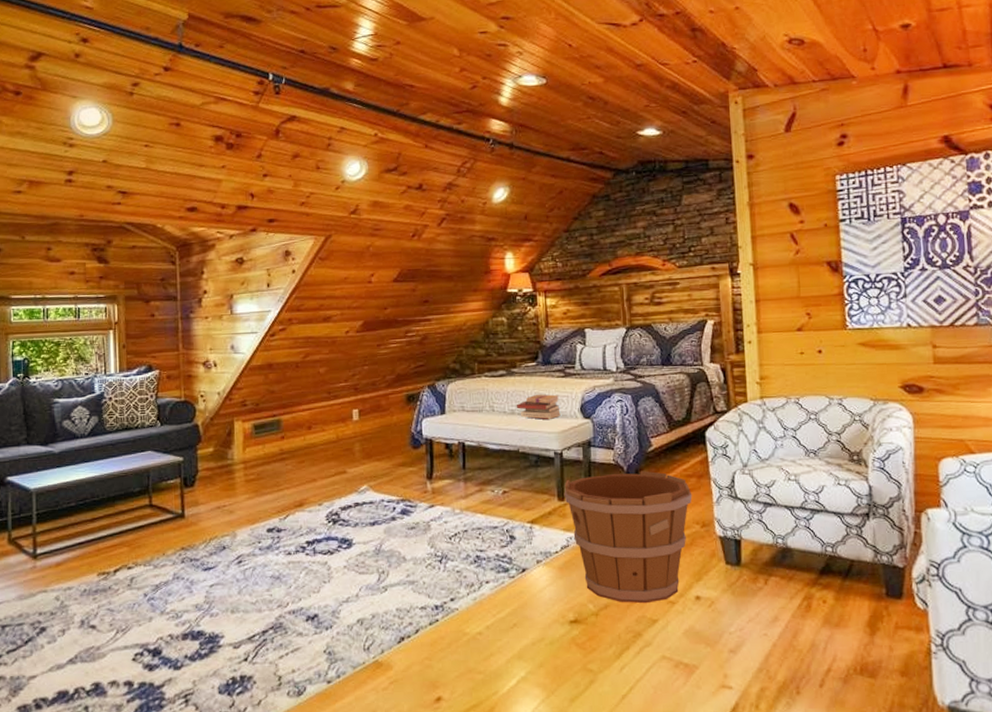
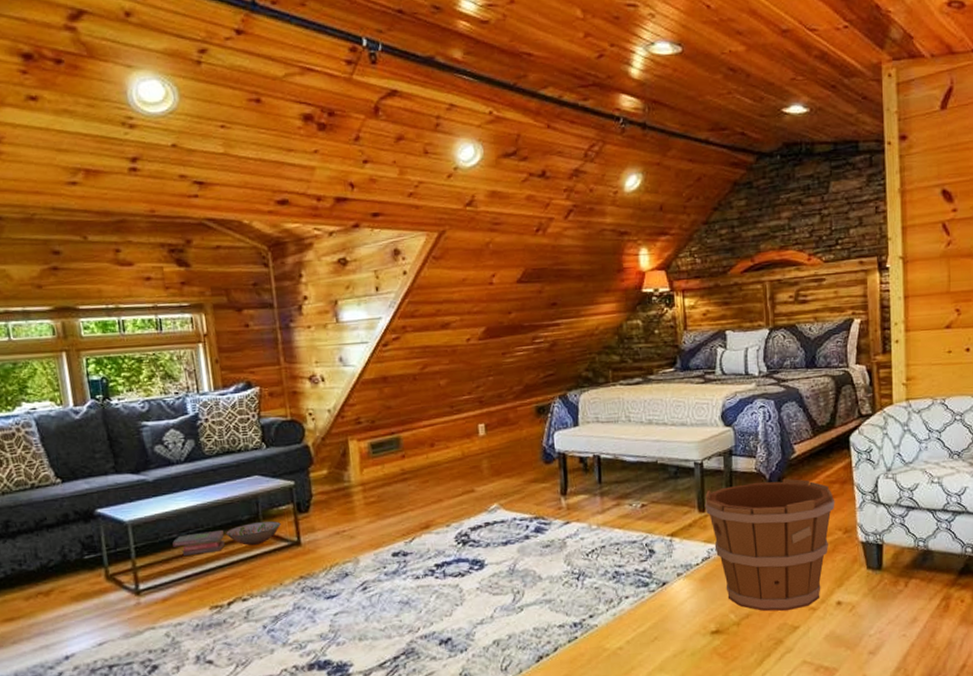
books: none [70,501,117,523] -> present [172,530,225,556]
decorative bowl: none [118,493,168,517] -> present [226,521,281,546]
books: present [516,394,561,420] -> none [653,401,701,430]

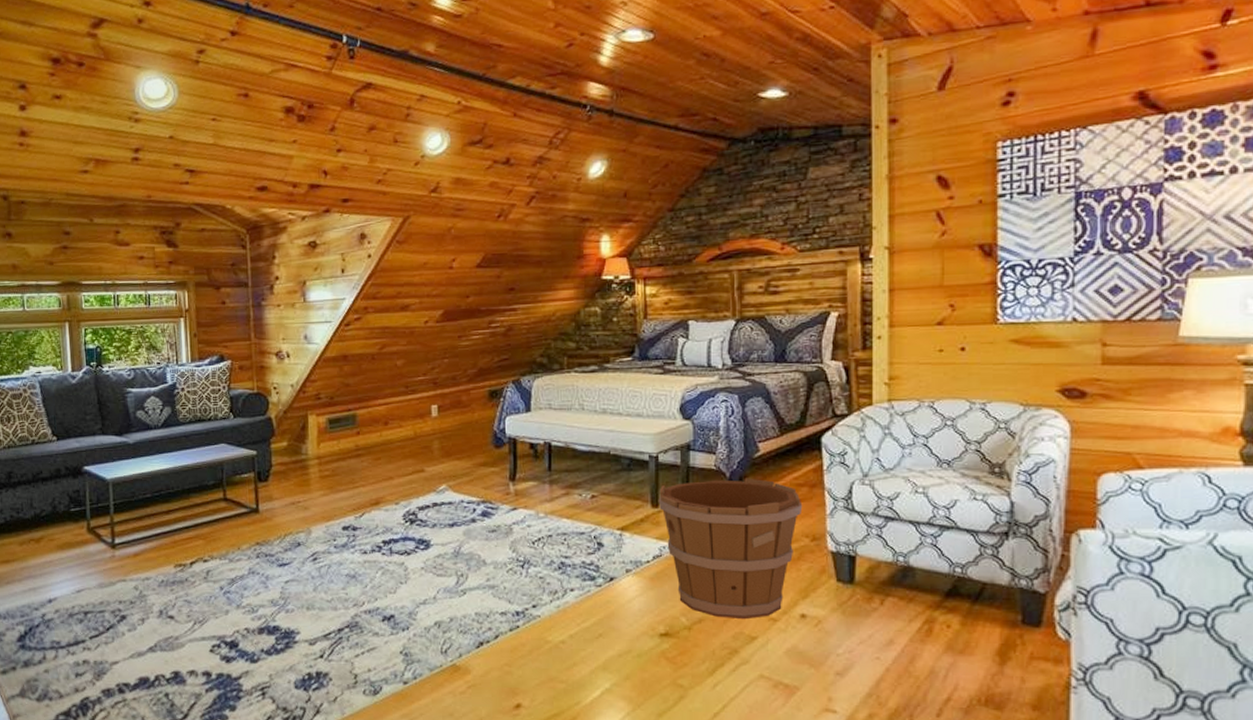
books: present [172,530,225,556] -> none [146,494,192,515]
decorative bowl: present [226,521,281,546] -> none [193,487,242,510]

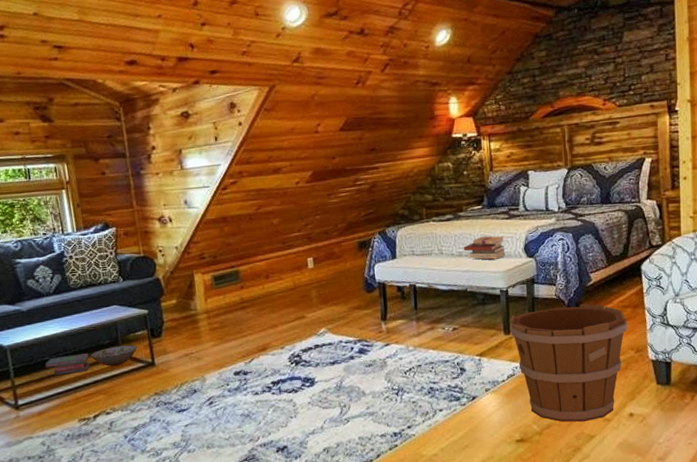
books: none [146,494,192,515] -> present [45,353,90,375]
decorative bowl: none [193,487,242,510] -> present [90,345,138,367]
books: none [608,392,658,421] -> present [463,236,506,261]

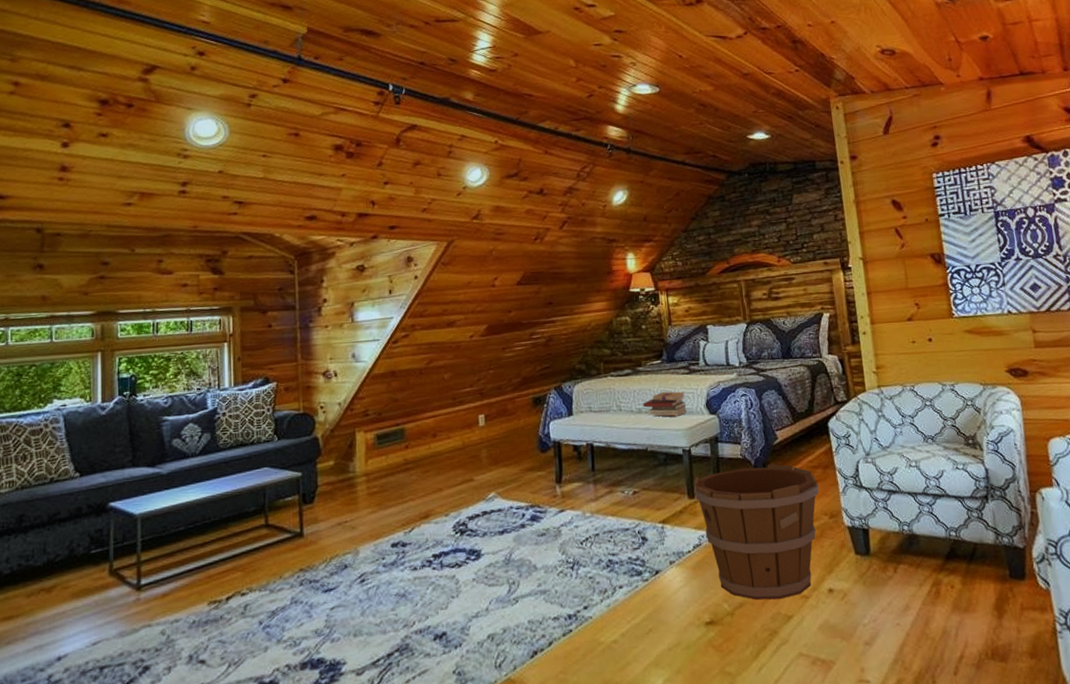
books: present [45,353,90,375] -> none [179,523,231,549]
decorative bowl: present [90,345,138,367] -> none [232,512,286,538]

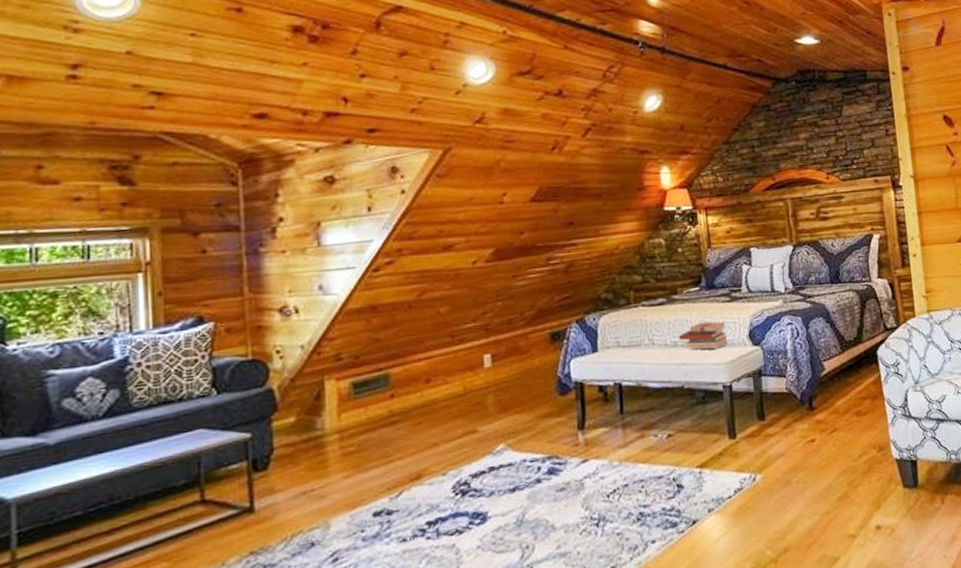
wooden bucket: present [693,464,819,600] -> none [735,397,868,544]

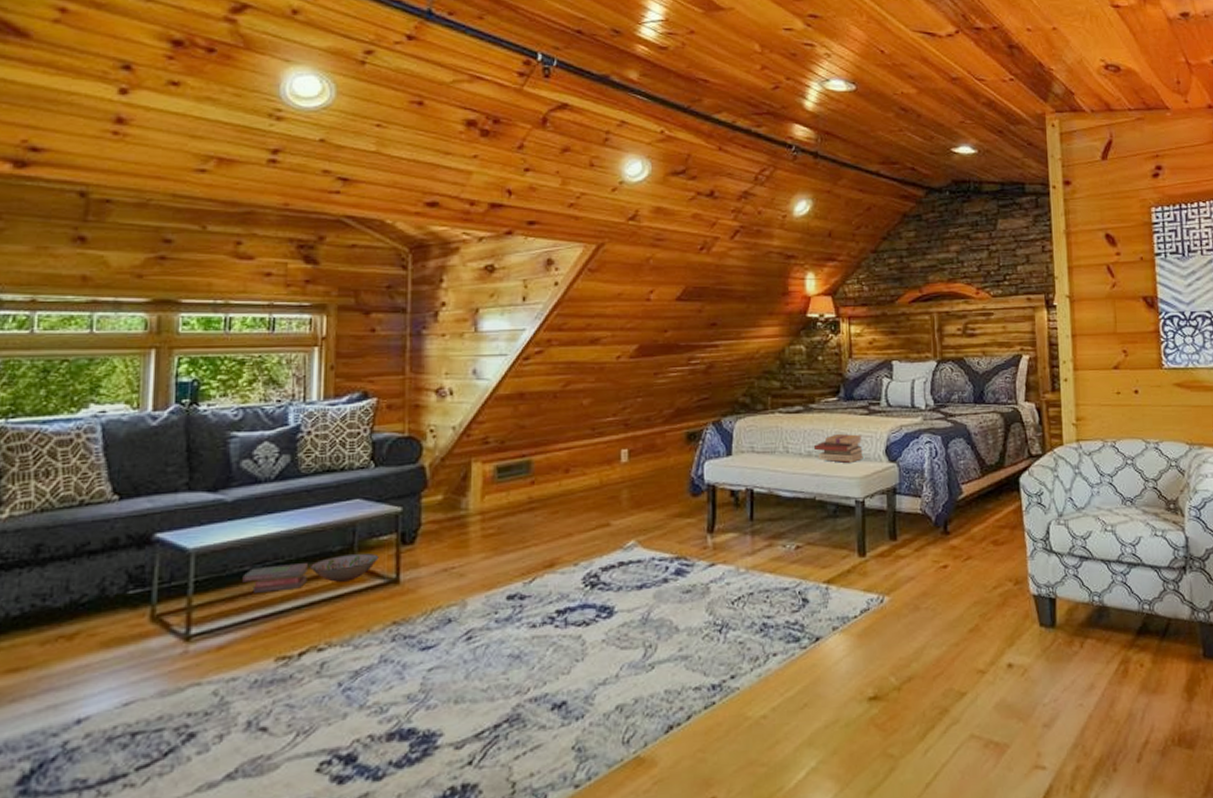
books: none [74,501,151,538] -> present [242,563,309,593]
decorative bowl: none [152,484,229,519] -> present [311,553,379,583]

